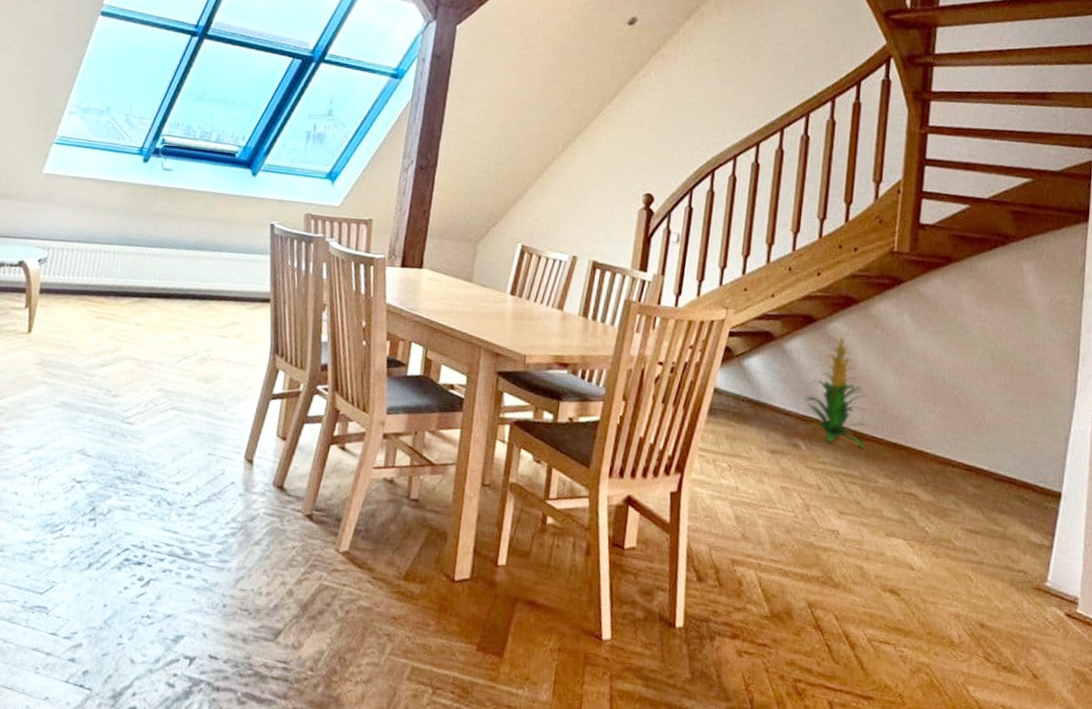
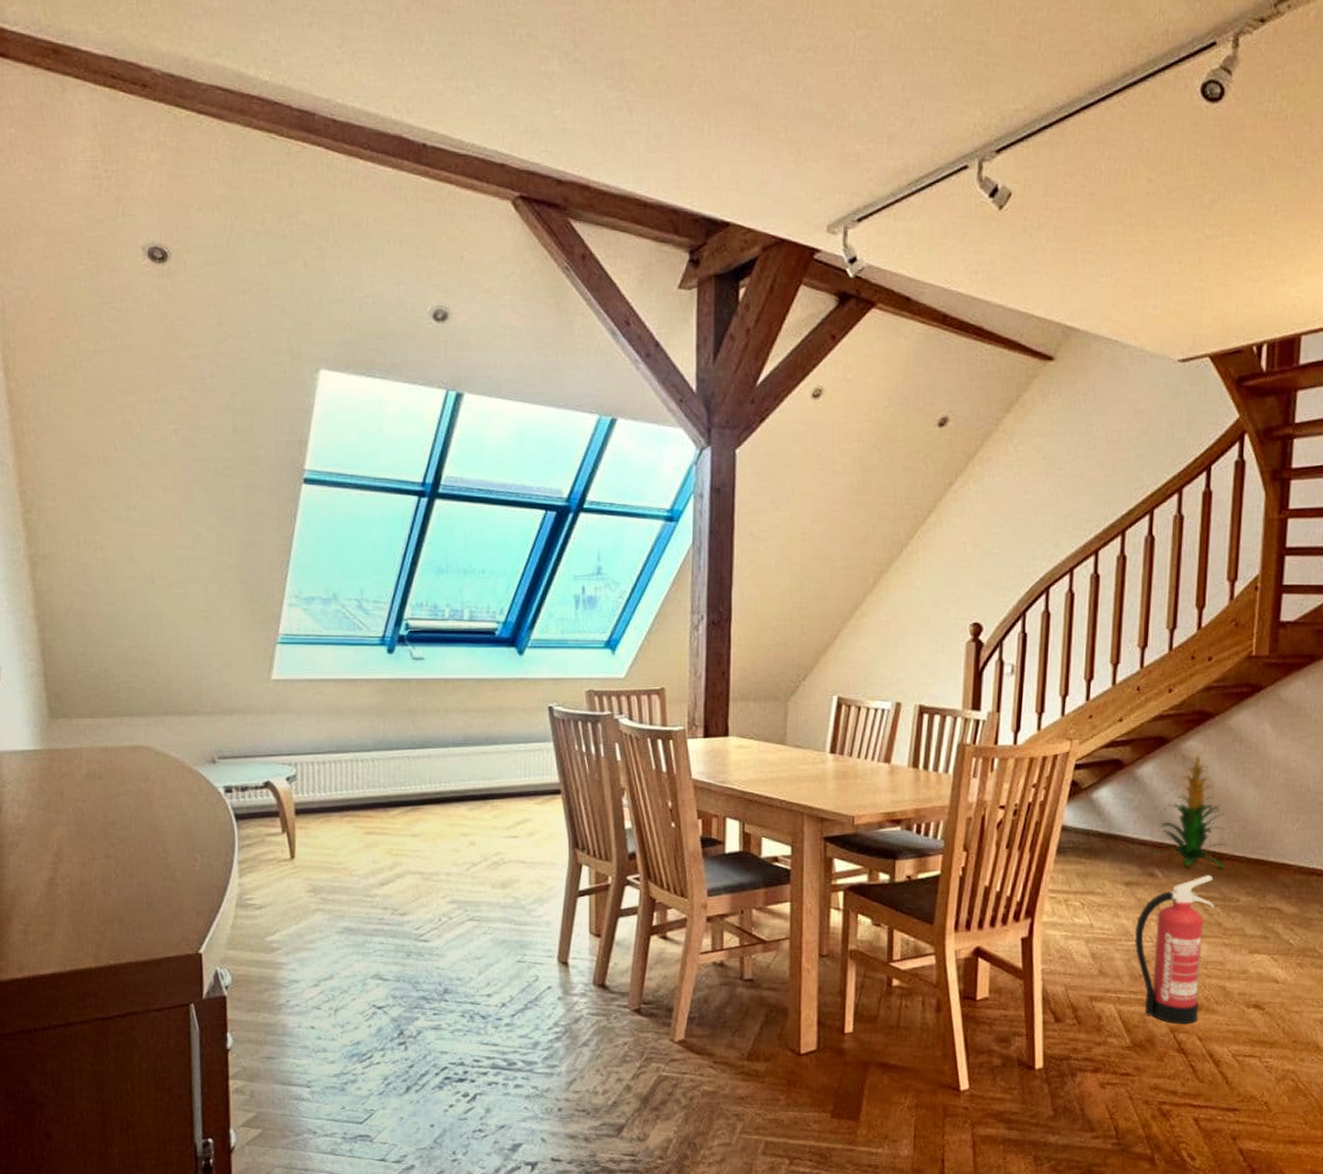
fire extinguisher: none [777,452,855,601] -> present [1135,874,1215,1025]

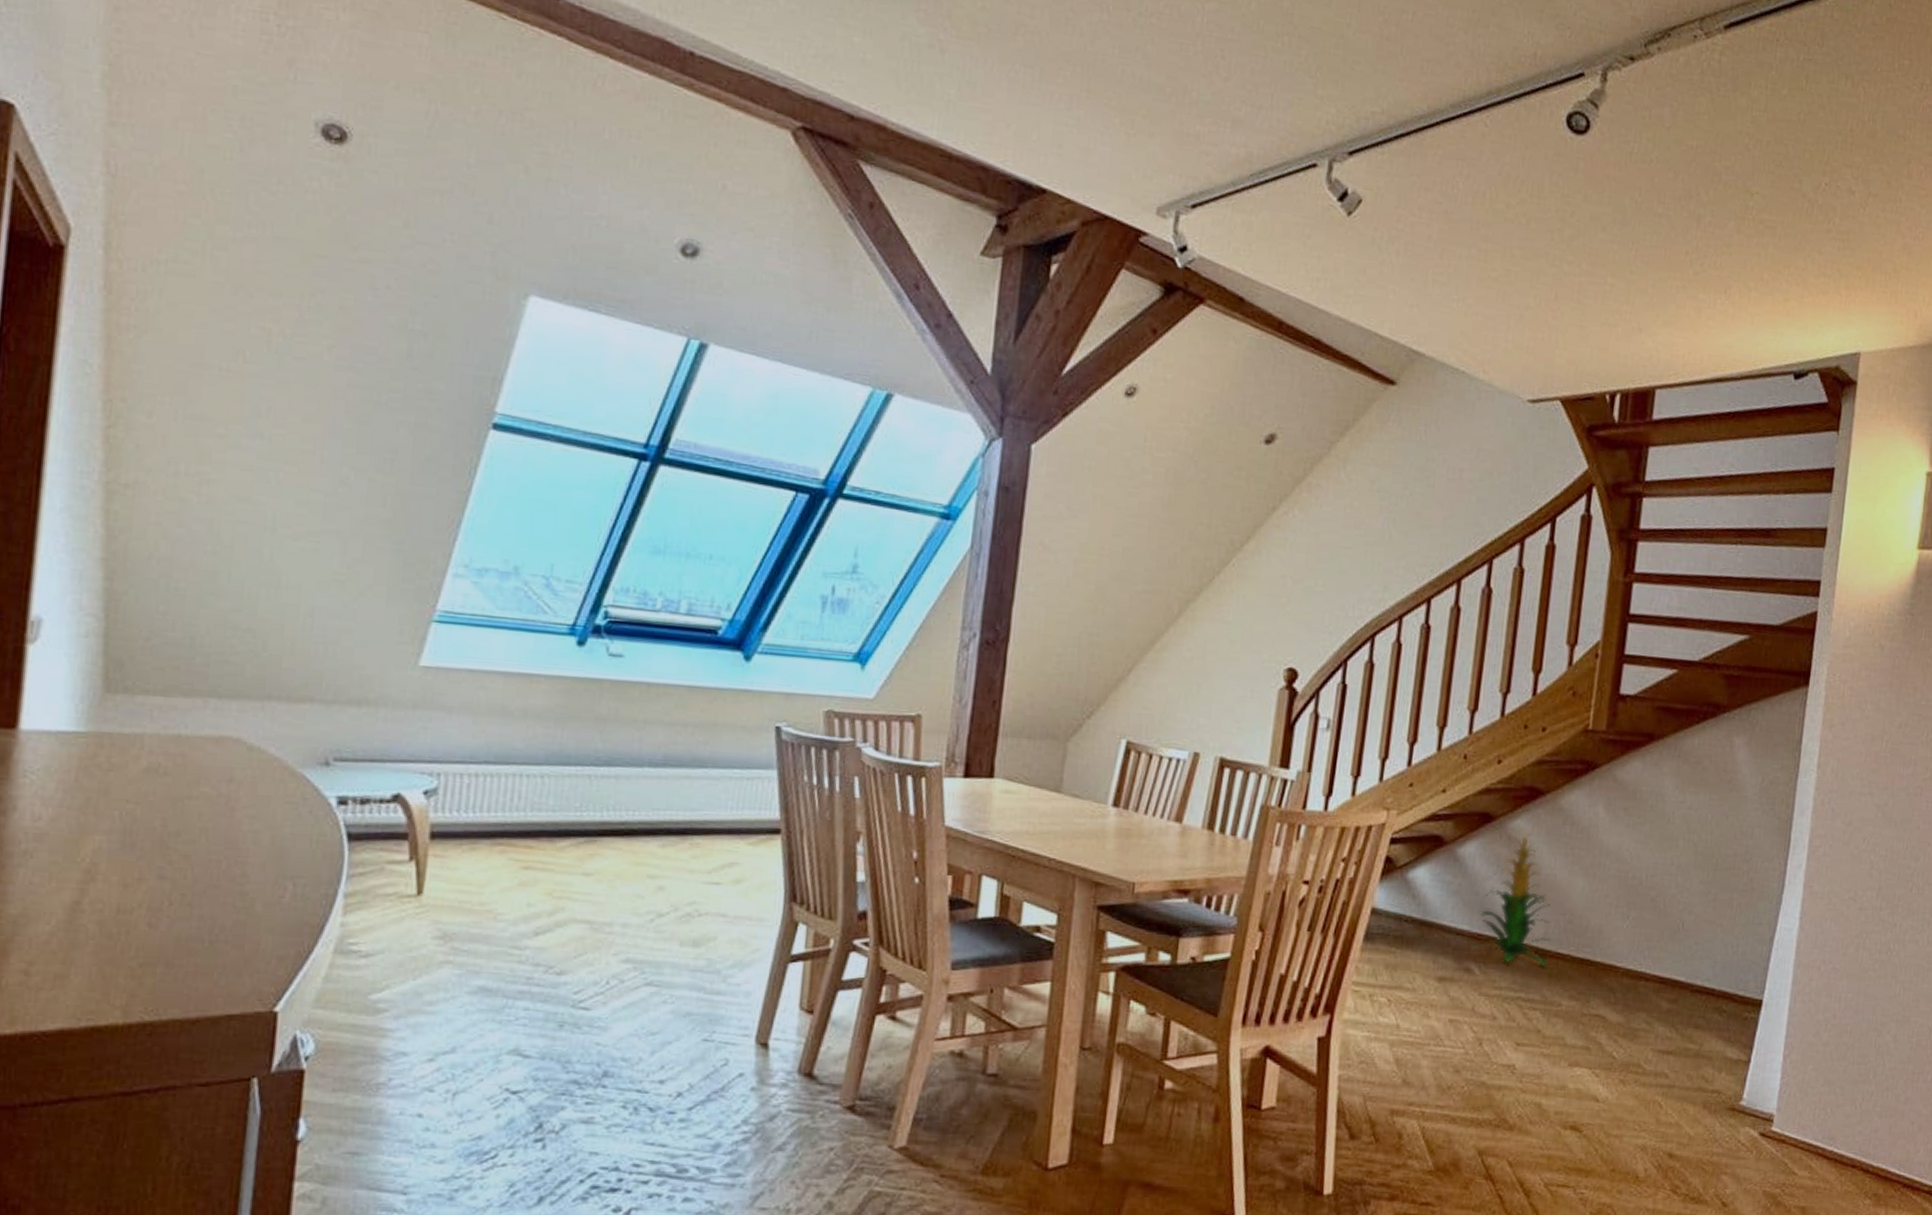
fire extinguisher: present [1135,874,1215,1025] -> none [1444,973,1535,1147]

